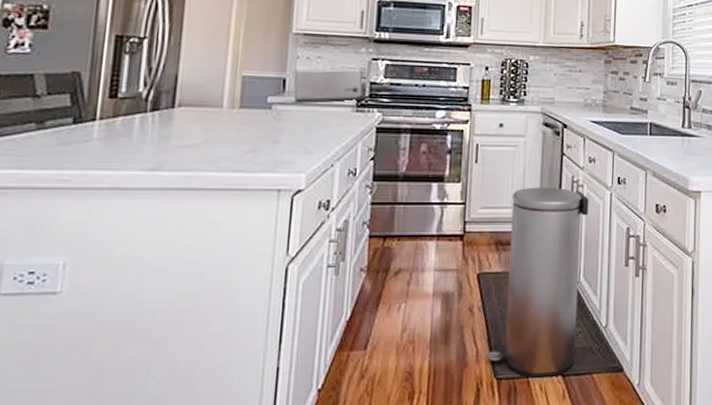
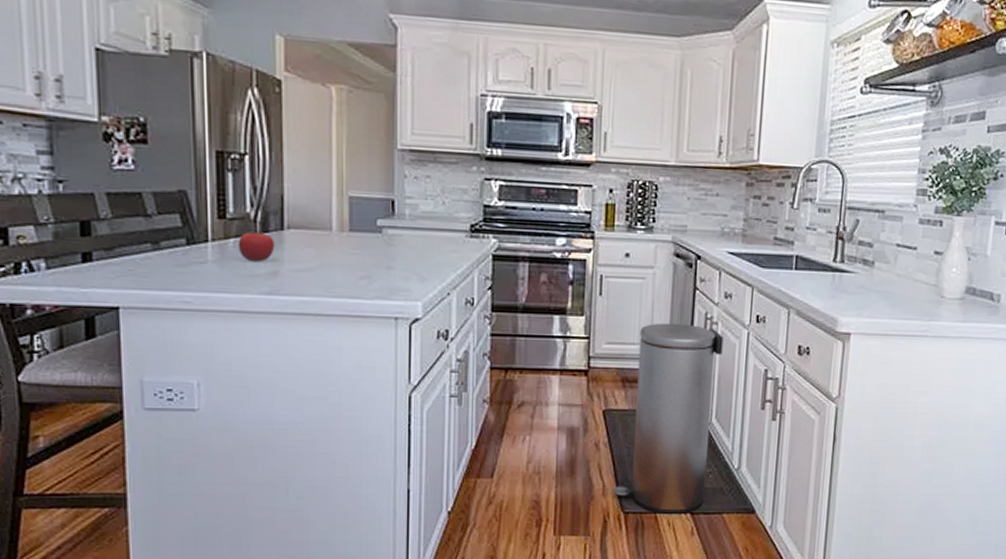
fruit: none [125,108,165,140] -> present [238,229,275,263]
toaster: present [293,68,368,103] -> none [402,189,481,227]

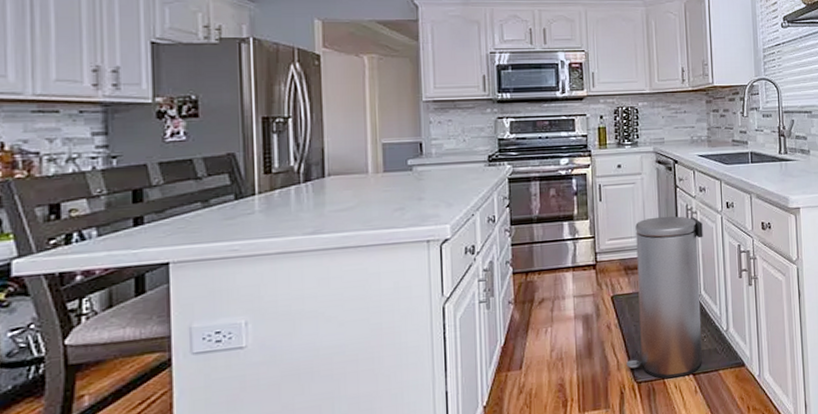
fruit: present [238,229,275,263] -> none [283,179,317,209]

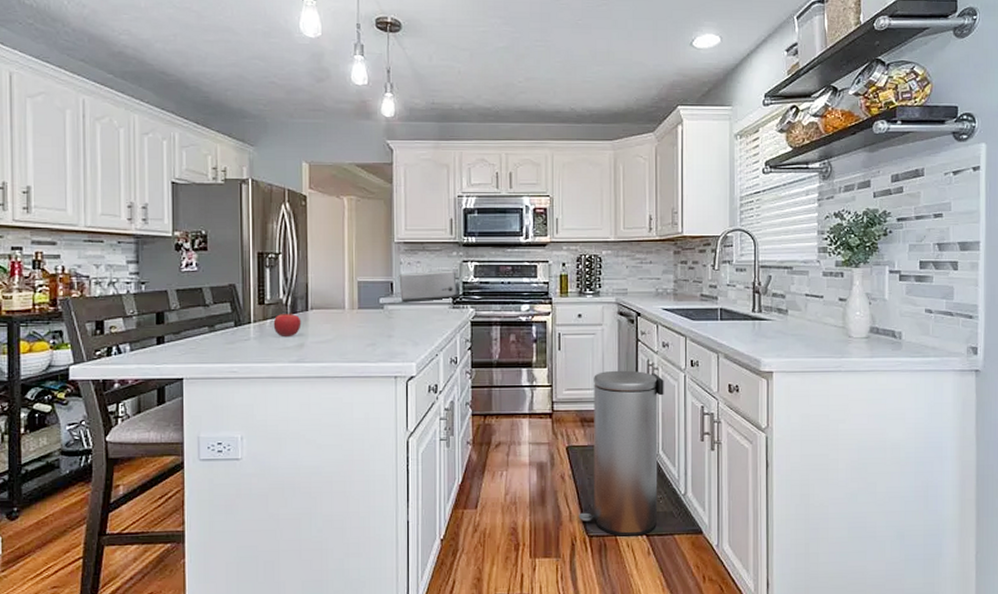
fruit: none [283,179,317,209] -> present [273,311,302,338]
toaster: none [428,127,497,163] -> present [399,270,461,303]

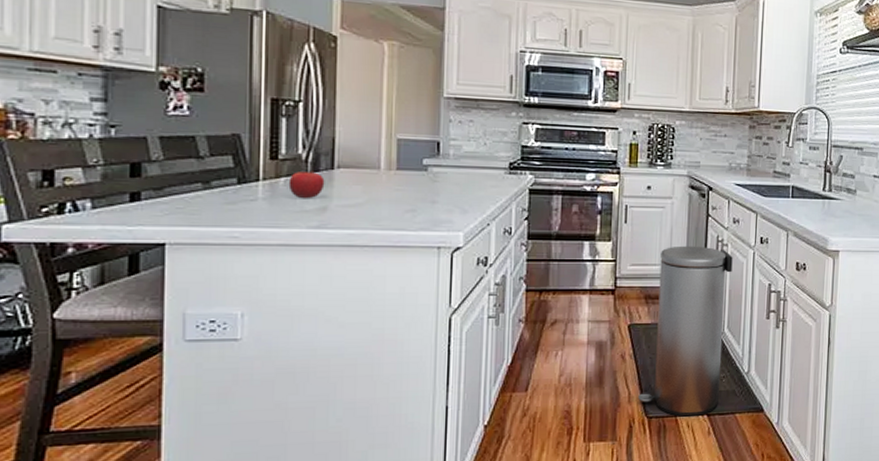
toaster: present [399,270,461,303] -> none [447,131,520,165]

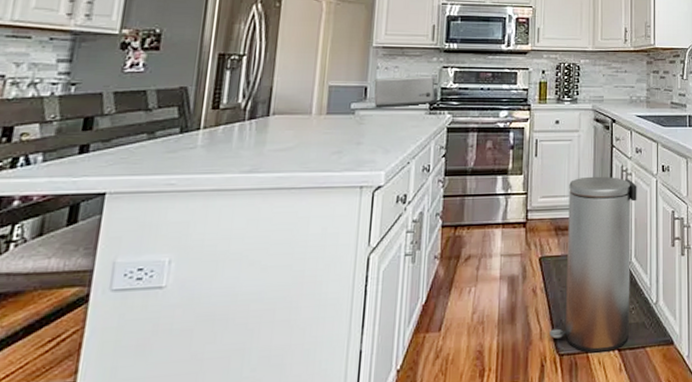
fruit: present [288,169,325,199] -> none [226,117,261,145]
toaster: none [447,131,520,165] -> present [374,75,440,108]

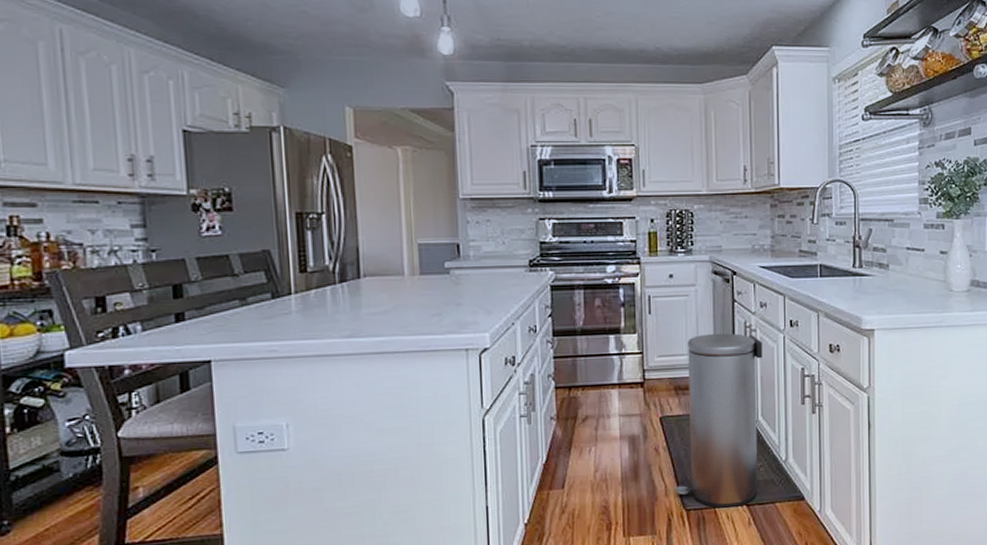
toaster: present [374,75,440,108] -> none [466,229,538,267]

